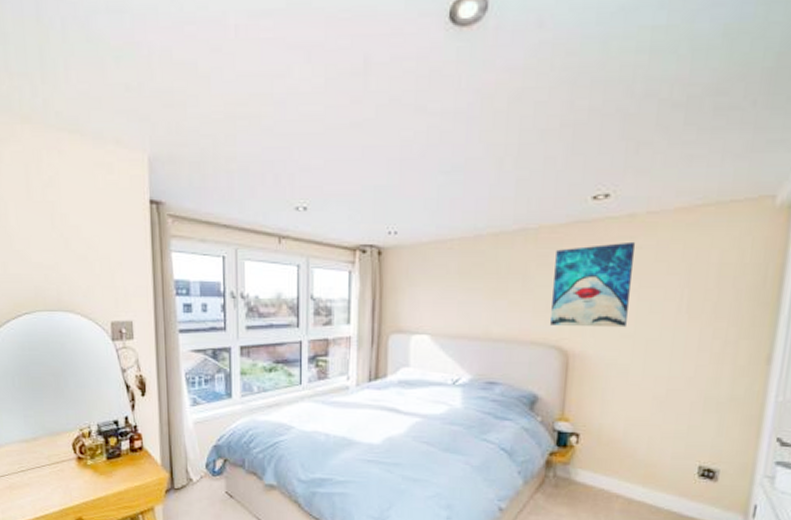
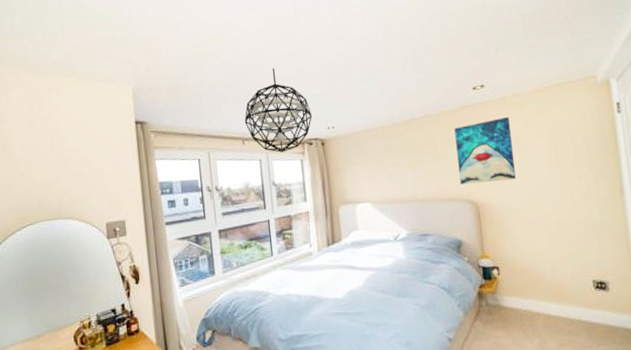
pendant light: none [283,144,370,259] -> present [244,68,312,153]

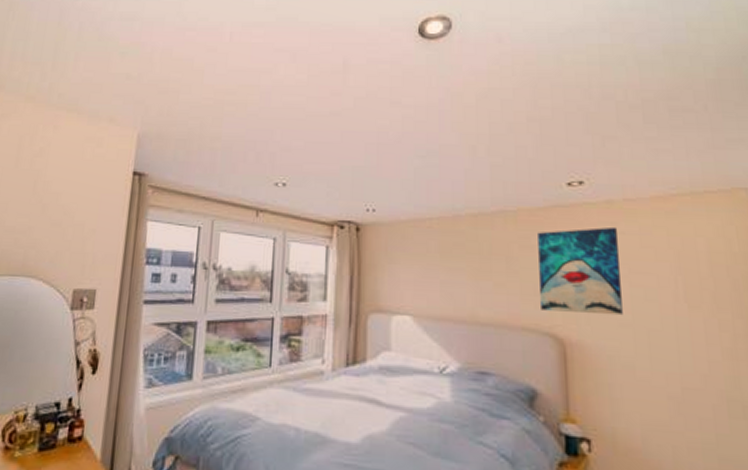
pendant light: present [244,68,312,153] -> none [262,128,348,233]

